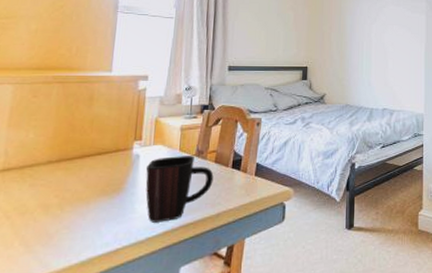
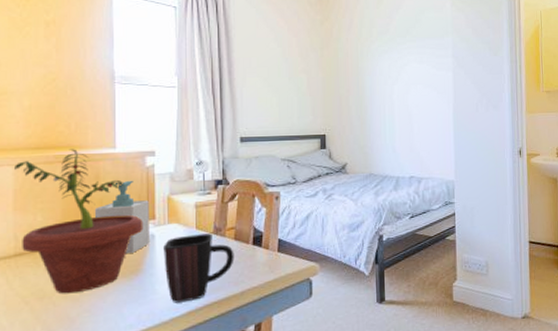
potted plant: none [10,71,130,210] -> present [15,149,143,294]
soap bottle: none [84,103,138,172] -> present [94,181,149,253]

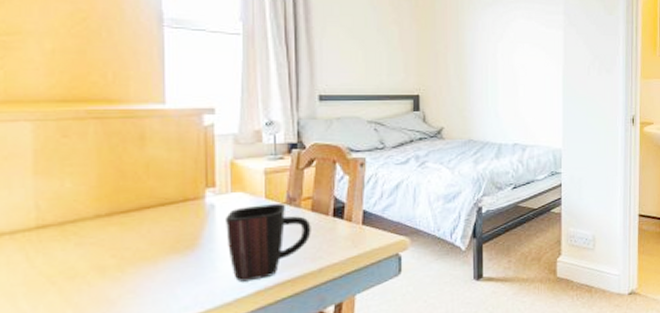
potted plant: present [15,149,143,294] -> none [34,103,201,273]
soap bottle: present [94,181,149,253] -> none [138,142,208,226]

